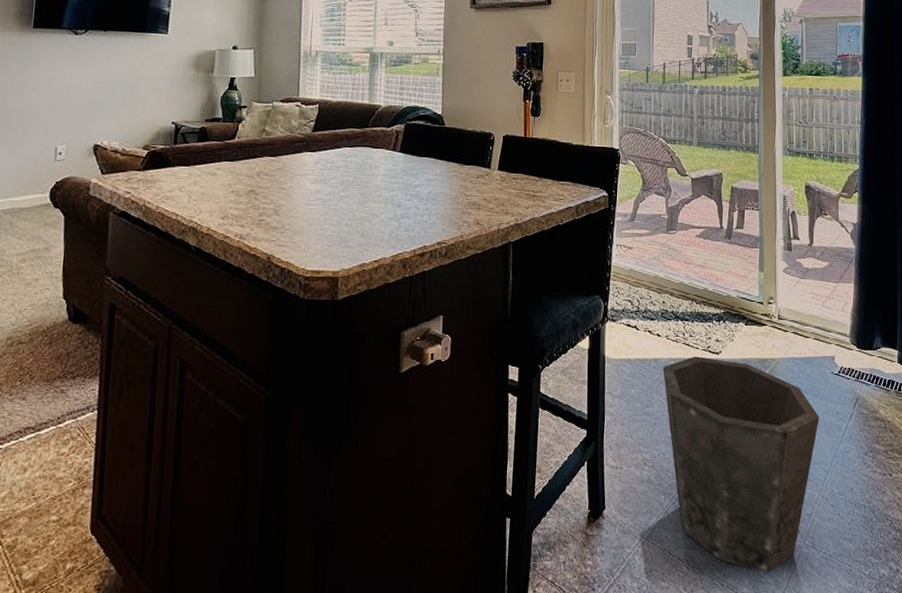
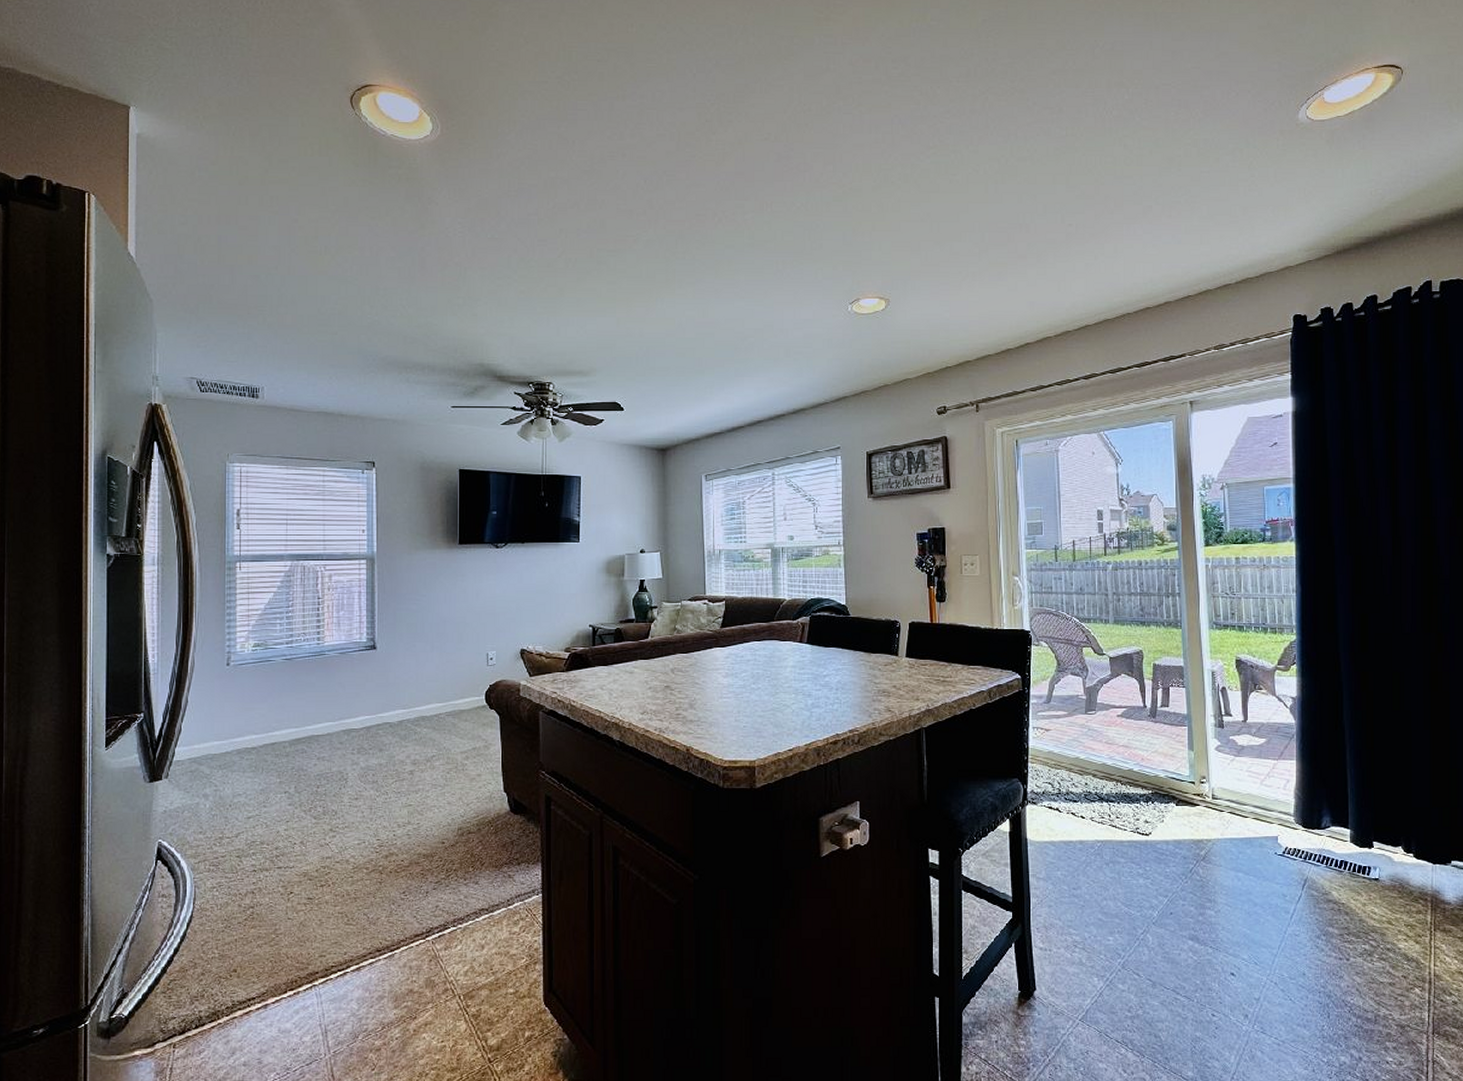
waste bin: present [662,356,820,572] -> none [1089,838,1264,1057]

